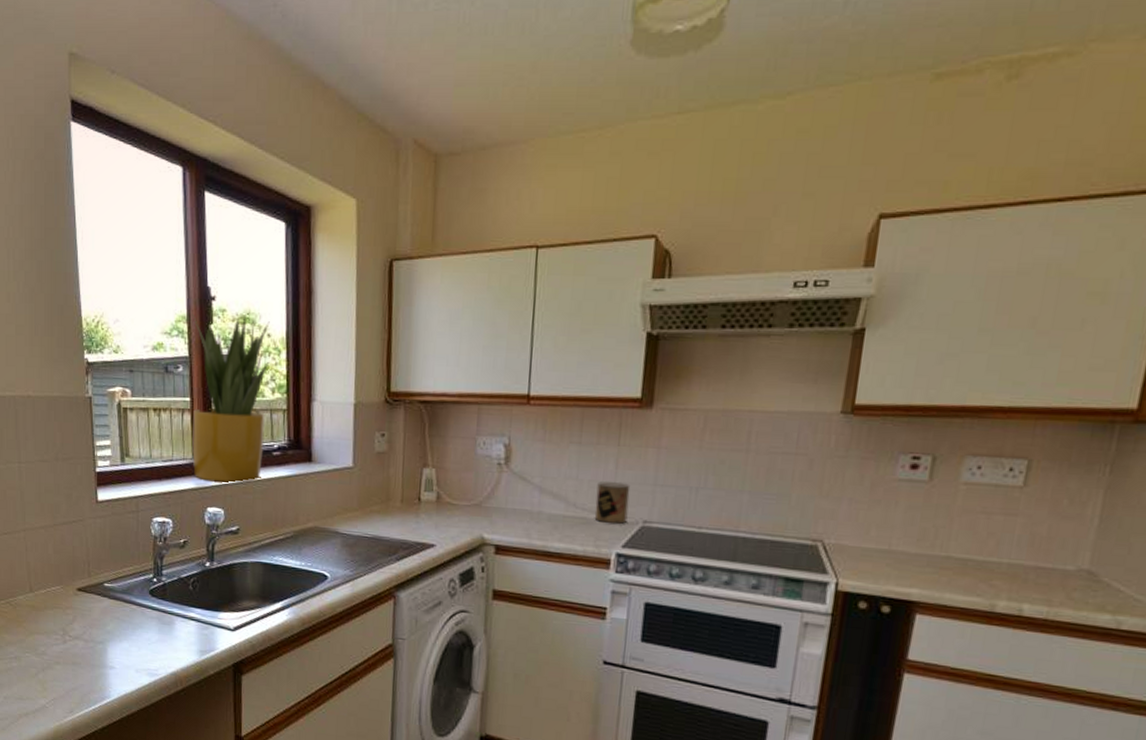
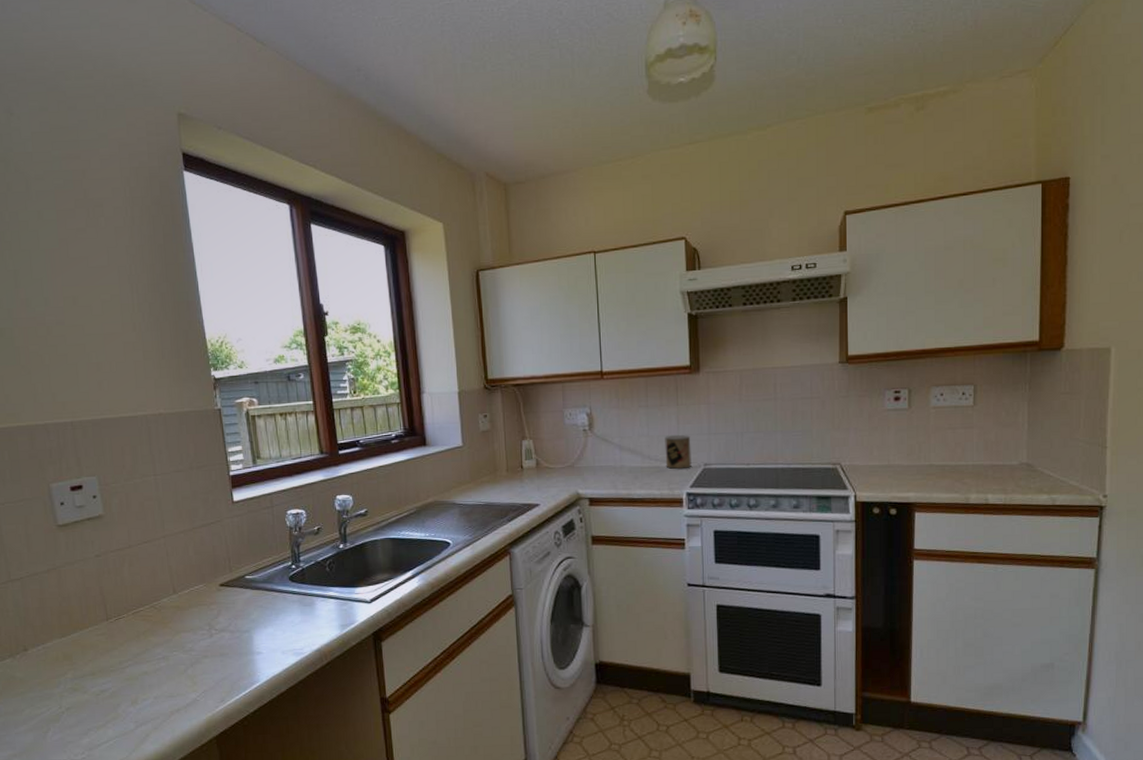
planter: present [192,313,270,483] -> none [308,324,383,472]

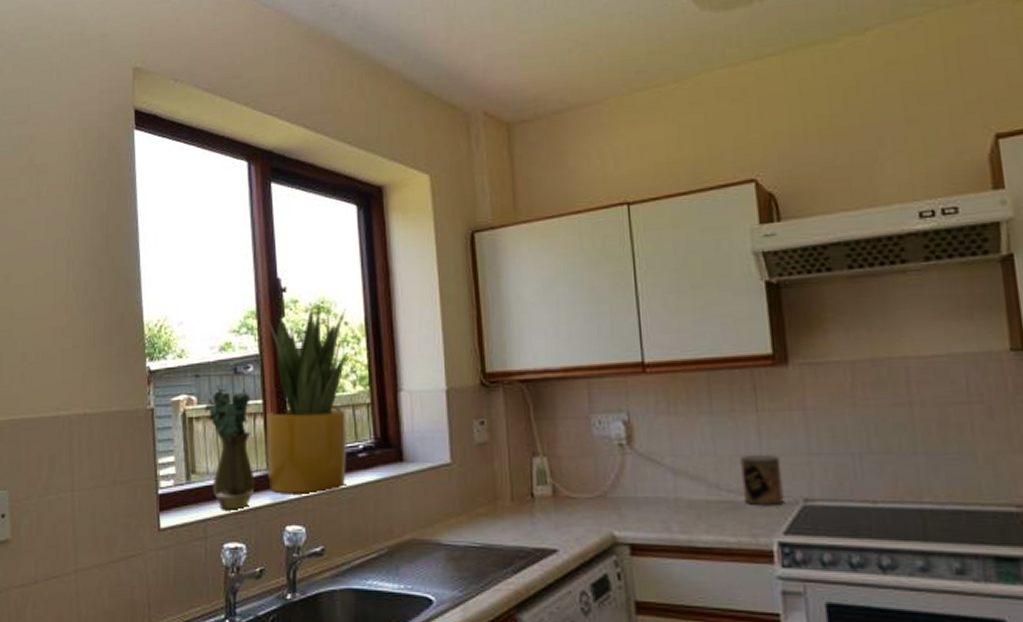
vase: none [264,390,310,486] -> present [204,385,255,510]
planter: none [308,324,383,472] -> present [262,302,349,494]

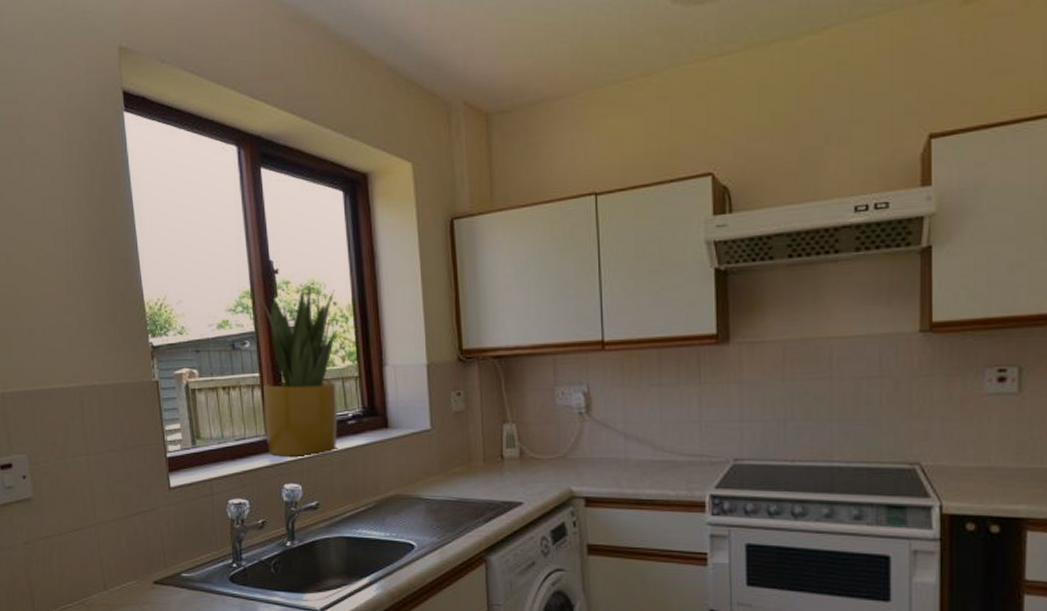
vase: present [204,385,255,510] -> none [206,359,255,471]
tin can: present [740,455,784,507] -> none [683,422,717,465]

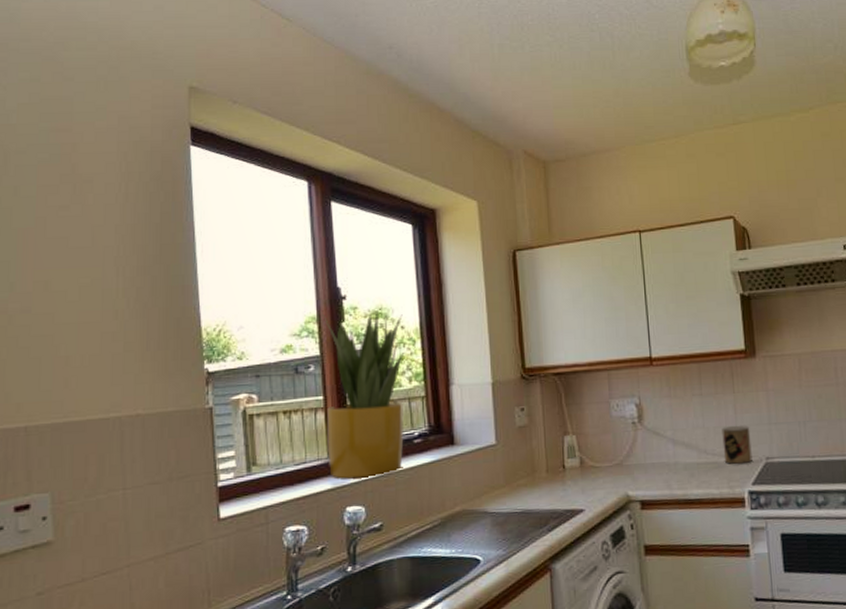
tin can: none [683,422,717,465] -> present [722,426,752,465]

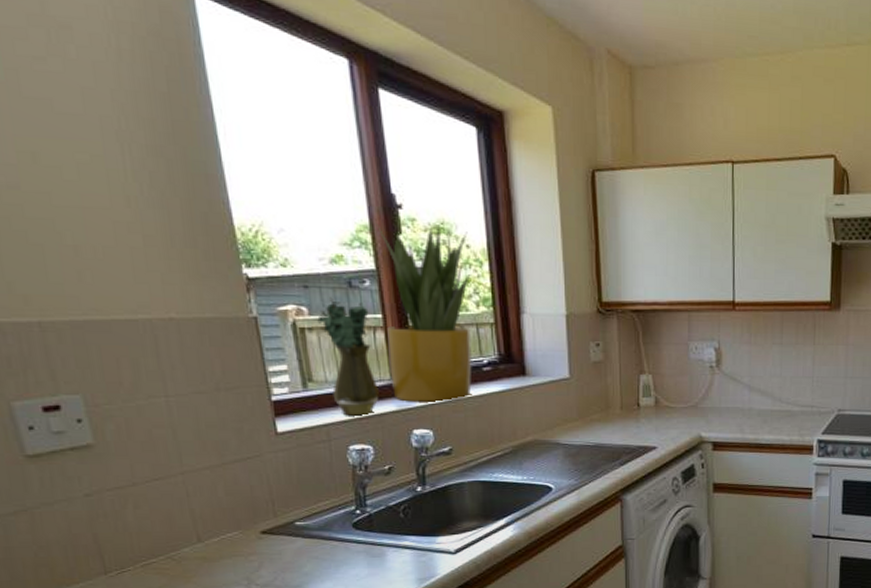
vase: none [265,384,316,497] -> present [317,297,379,416]
tin can: present [722,426,752,465] -> none [797,377,826,415]

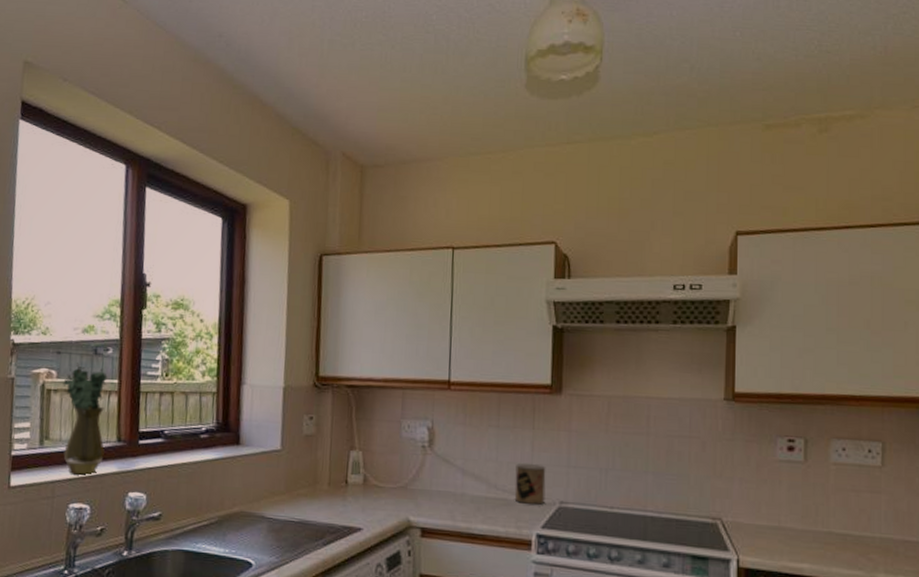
planter: present [375,223,472,402] -> none [116,299,203,466]
tin can: none [797,377,826,415] -> present [514,463,546,505]

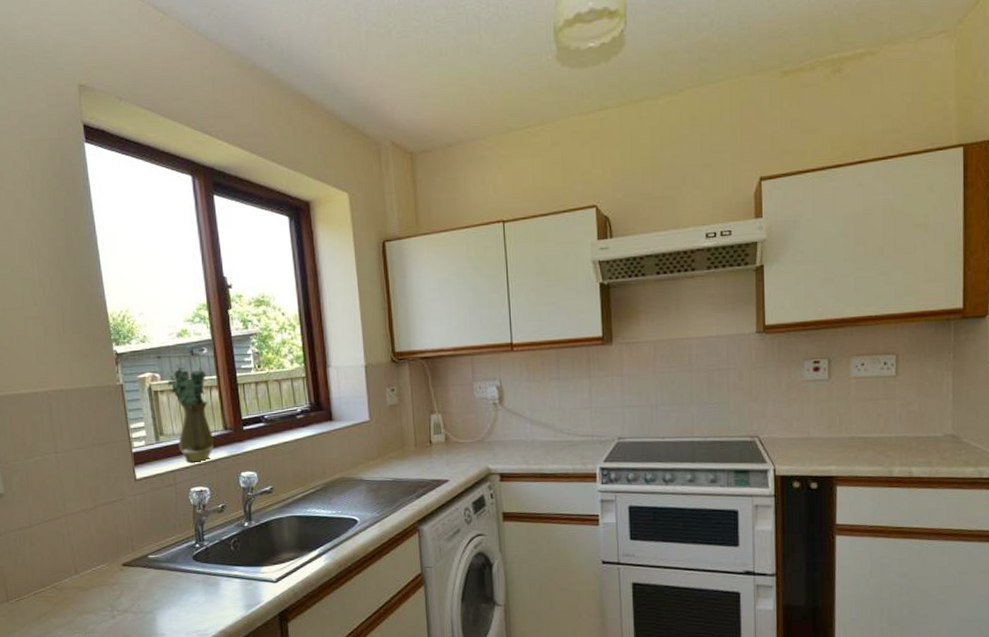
tin can: present [514,463,546,505] -> none [577,408,605,444]

